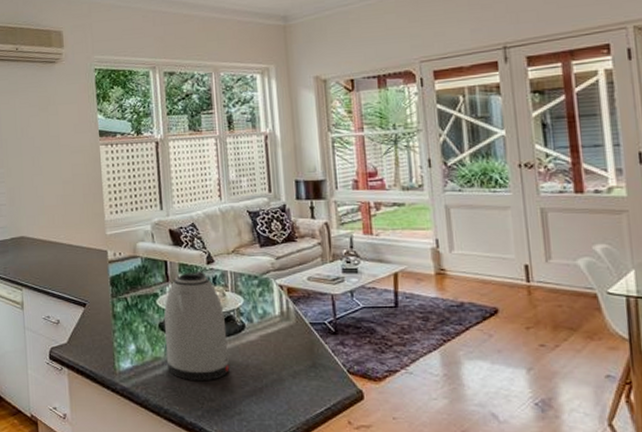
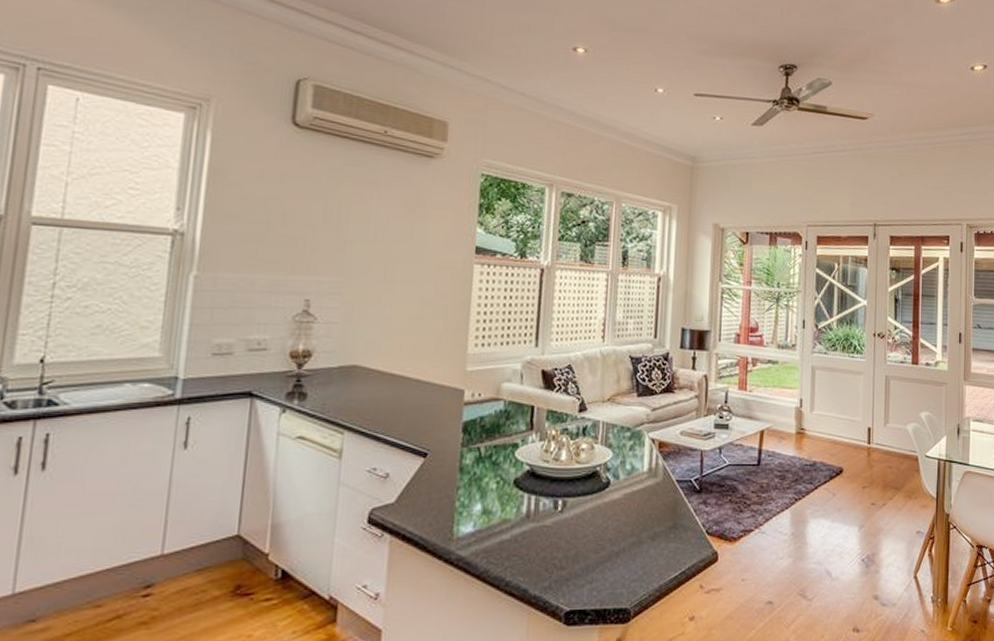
kettle: present [164,271,229,382] -> none [516,420,590,547]

